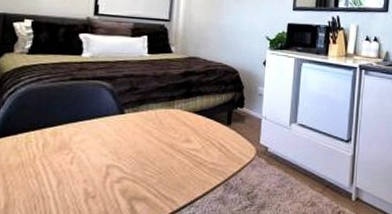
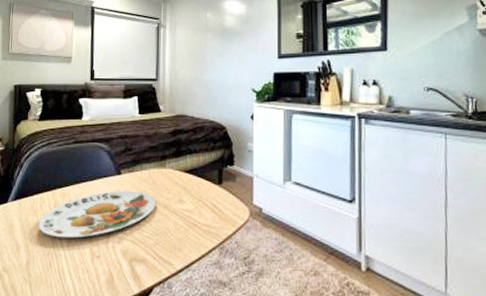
plate: none [21,130,162,179] -> present [38,191,156,238]

